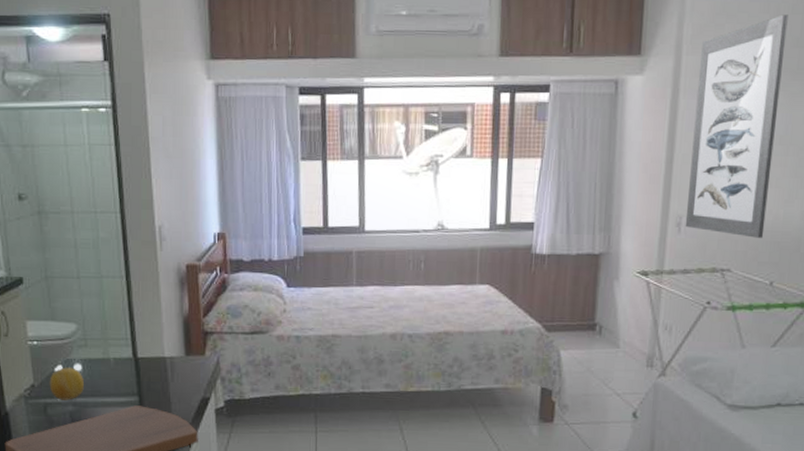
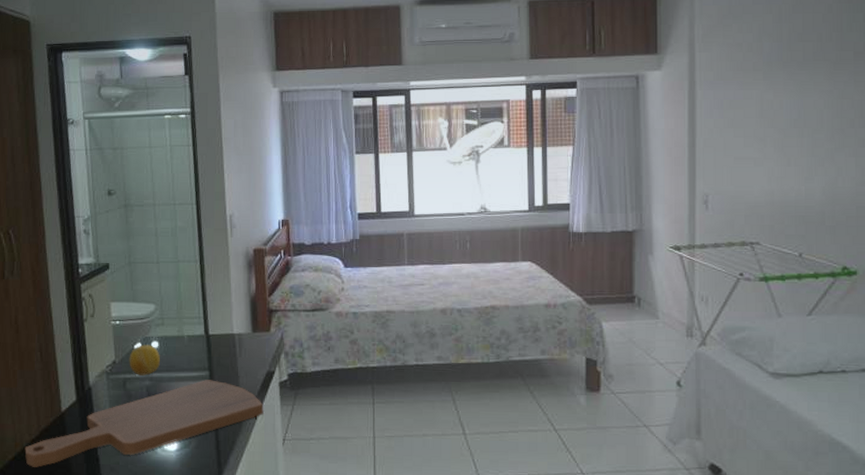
wall art: present [685,14,788,238] -> none [712,14,790,213]

